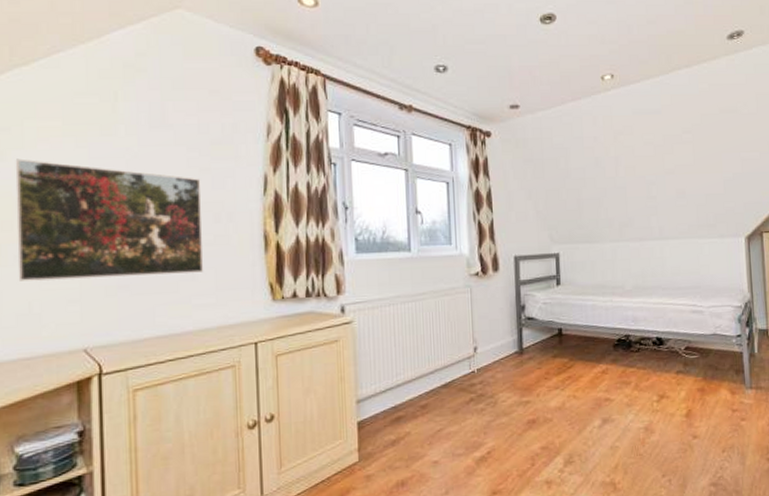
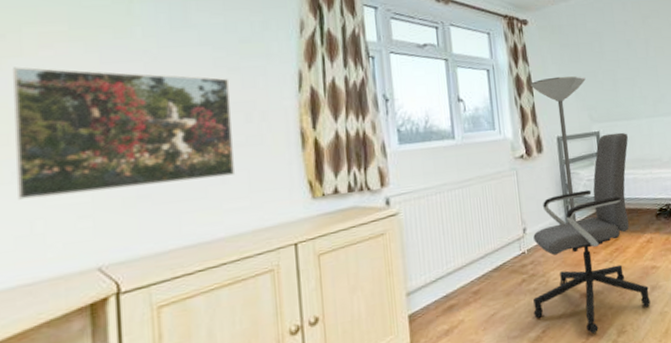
office chair: none [480,256,601,461] -> present [533,132,650,334]
floor lamp: none [491,193,548,345] -> present [531,76,586,222]

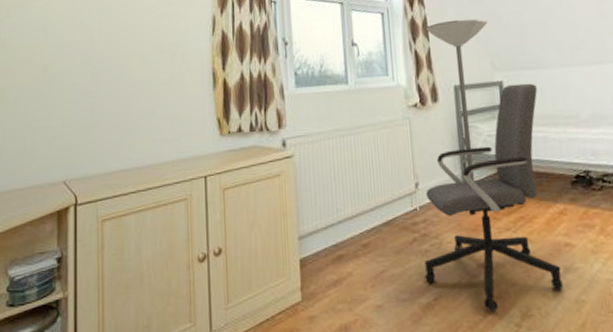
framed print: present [12,67,236,200] -> none [16,14,162,120]

